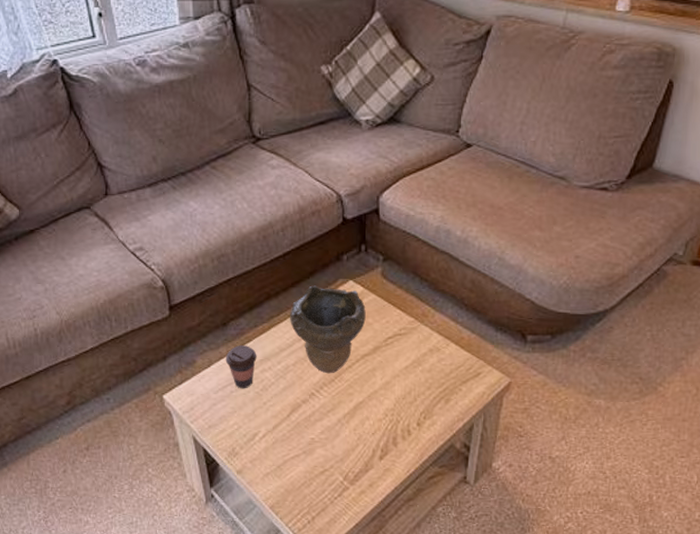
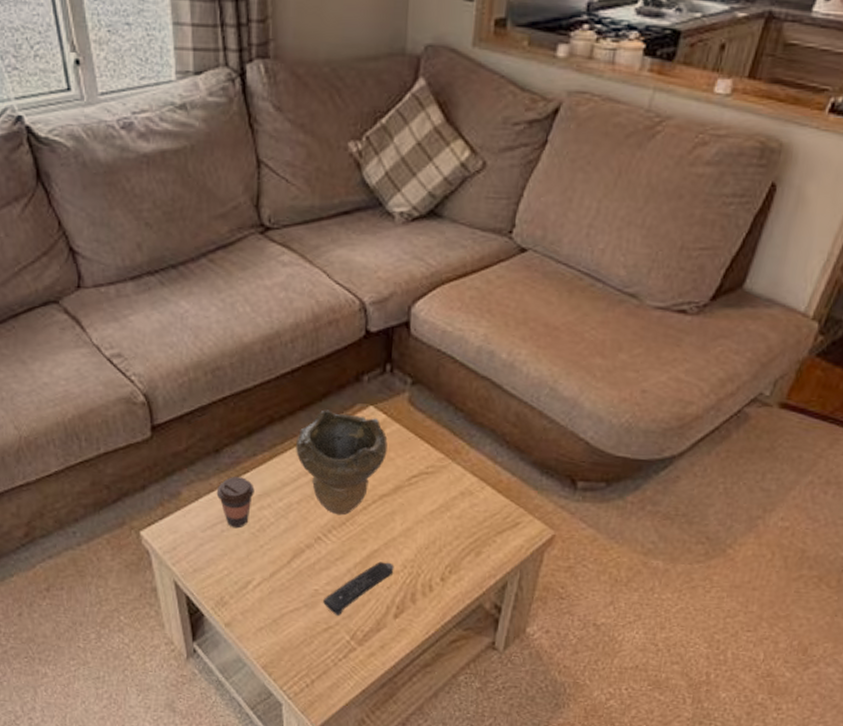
remote control: none [319,412,377,460] -> present [323,562,394,616]

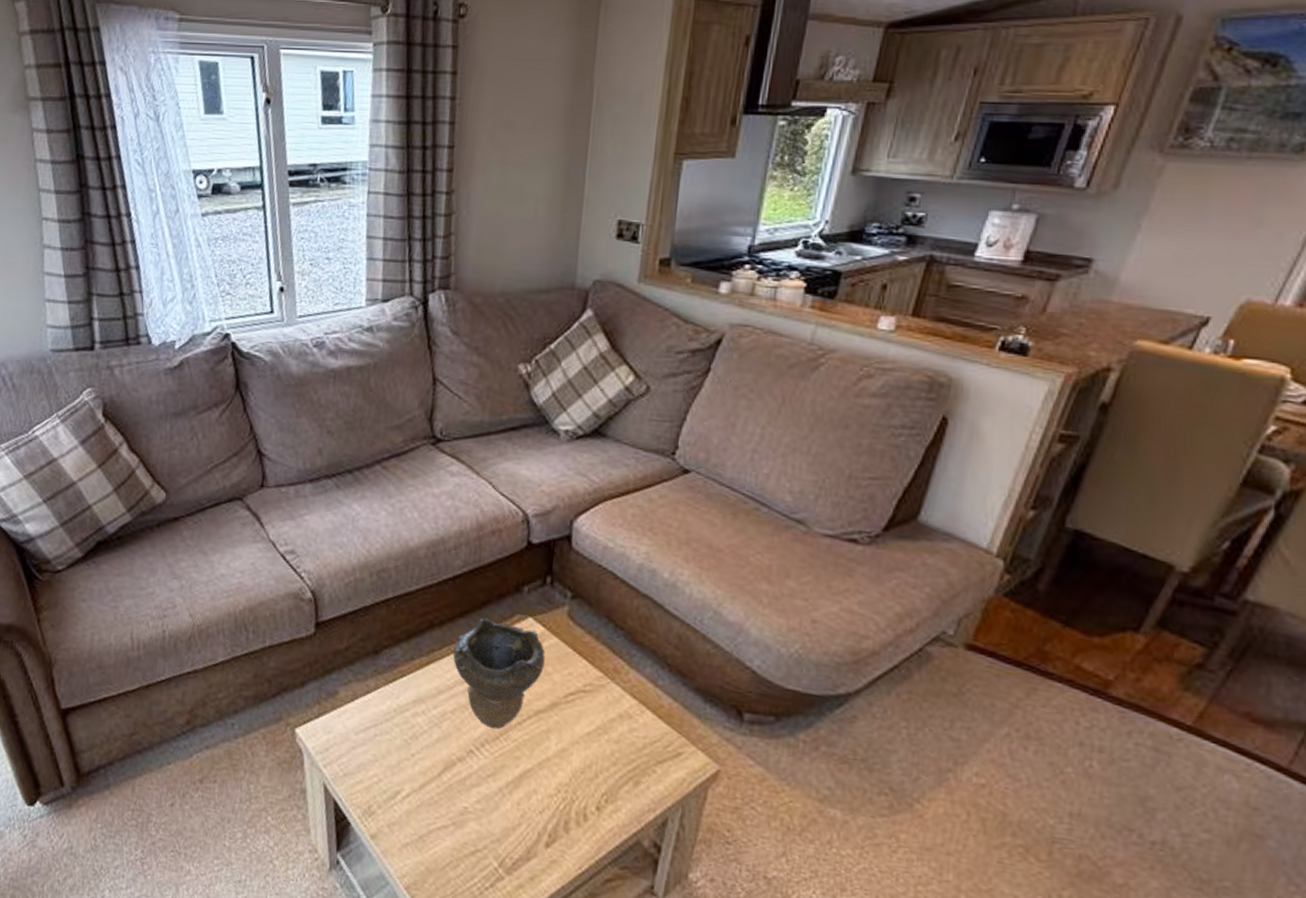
coffee cup: present [216,477,255,529] -> none [372,679,410,734]
remote control: present [323,562,394,616] -> none [472,783,548,839]

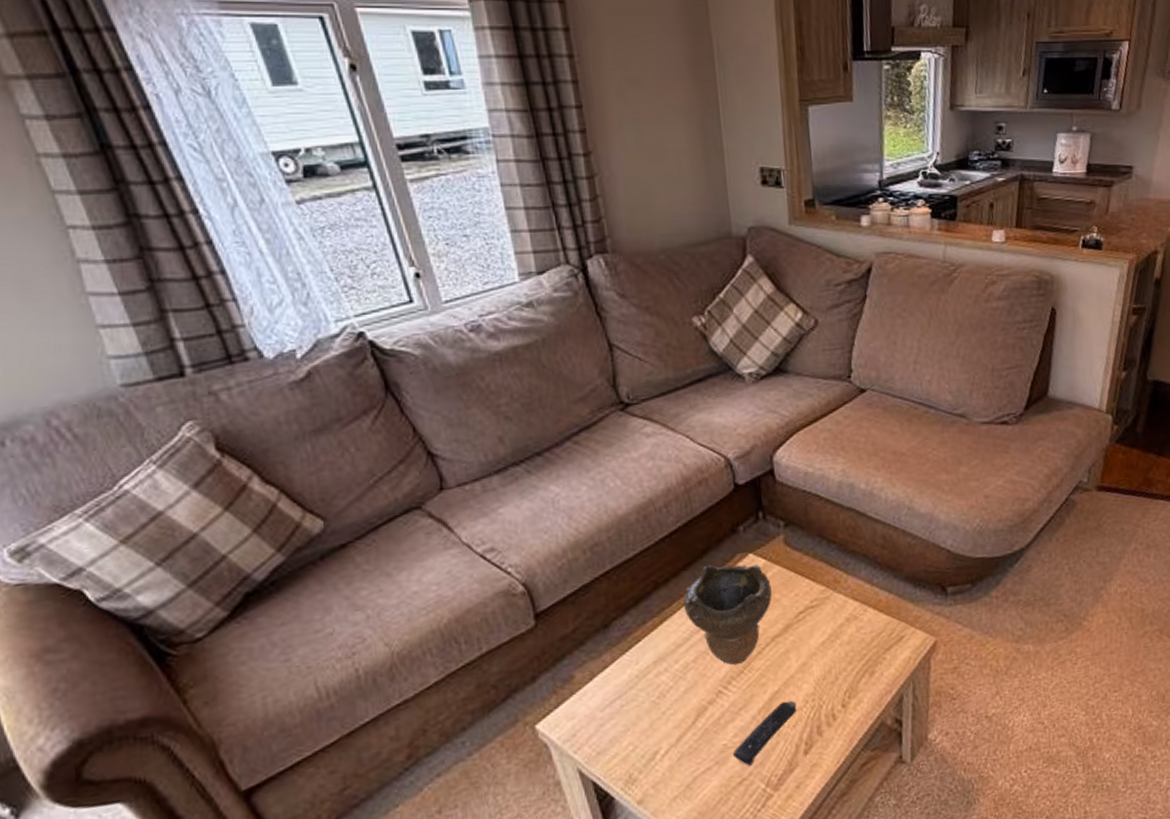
remote control: none [472,783,548,839] -> present [733,700,797,766]

